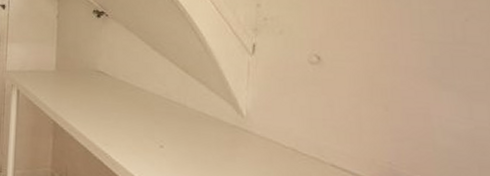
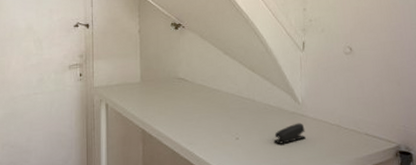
stapler: none [206,139,248,161] -> present [273,123,306,144]

